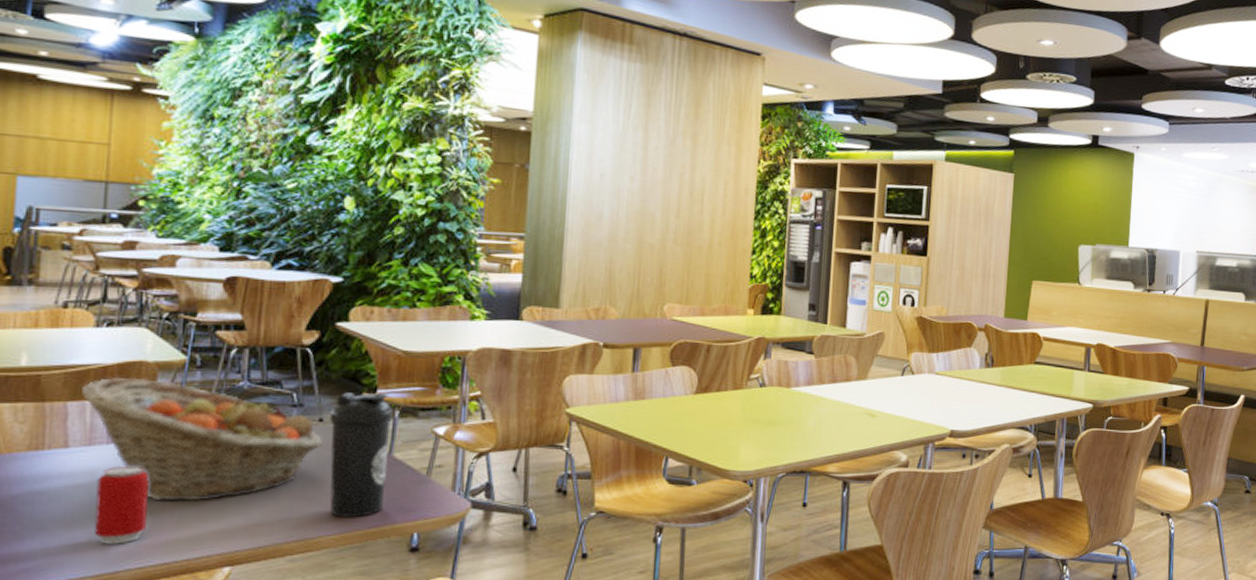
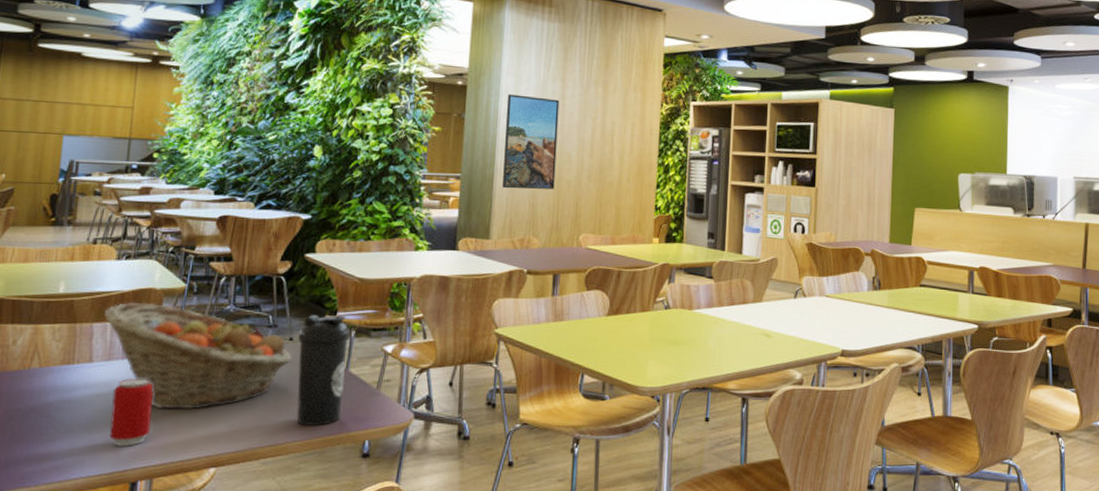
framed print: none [574,143,642,253] -> present [502,94,560,190]

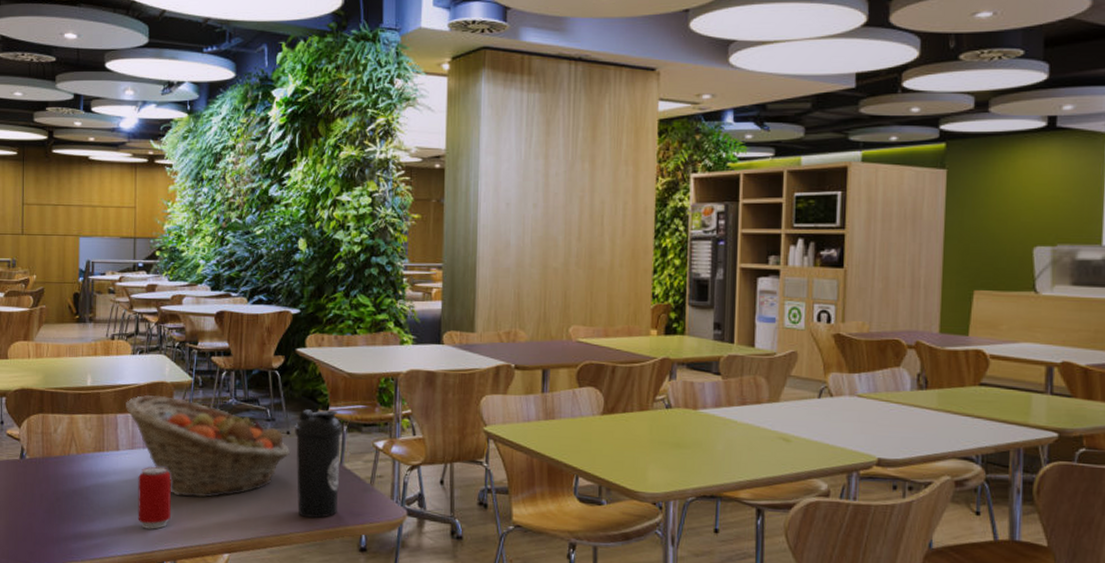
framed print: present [502,94,560,190] -> none [486,175,543,278]

